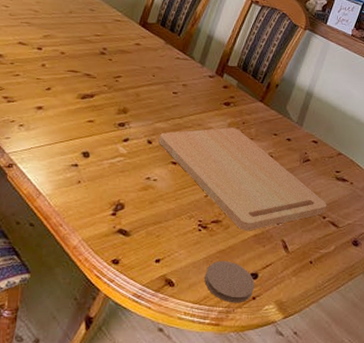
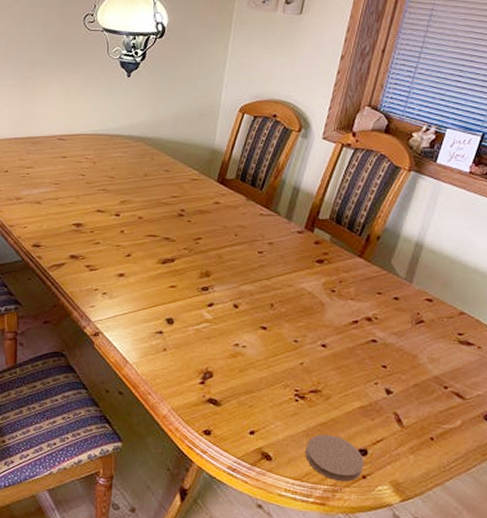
cutting board: present [159,127,327,231] -> none [246,287,449,402]

